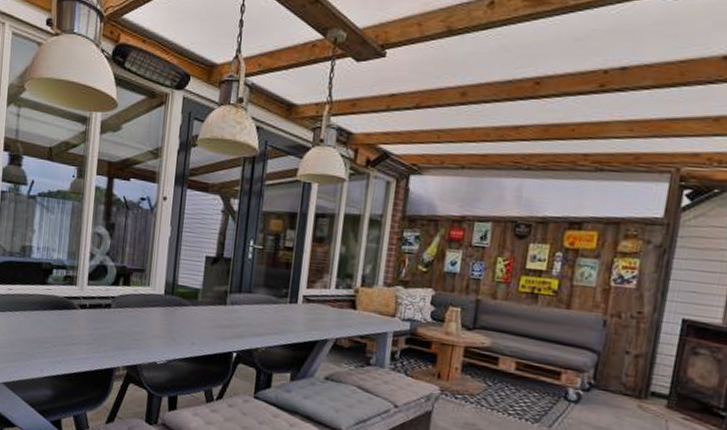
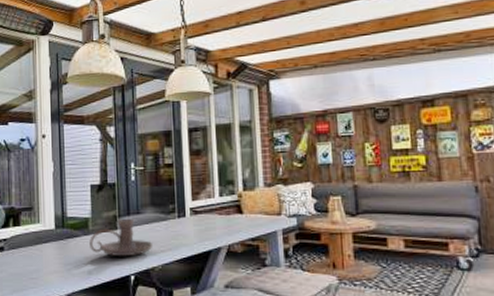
candle holder: none [196,294,260,334] -> present [90,218,153,257]

